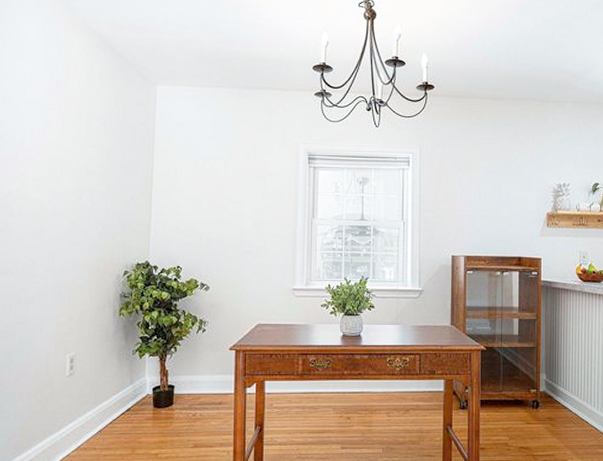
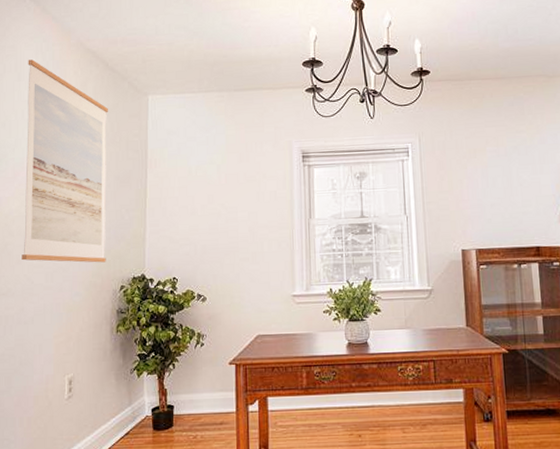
wall art: none [22,37,114,248] -> present [22,60,108,263]

